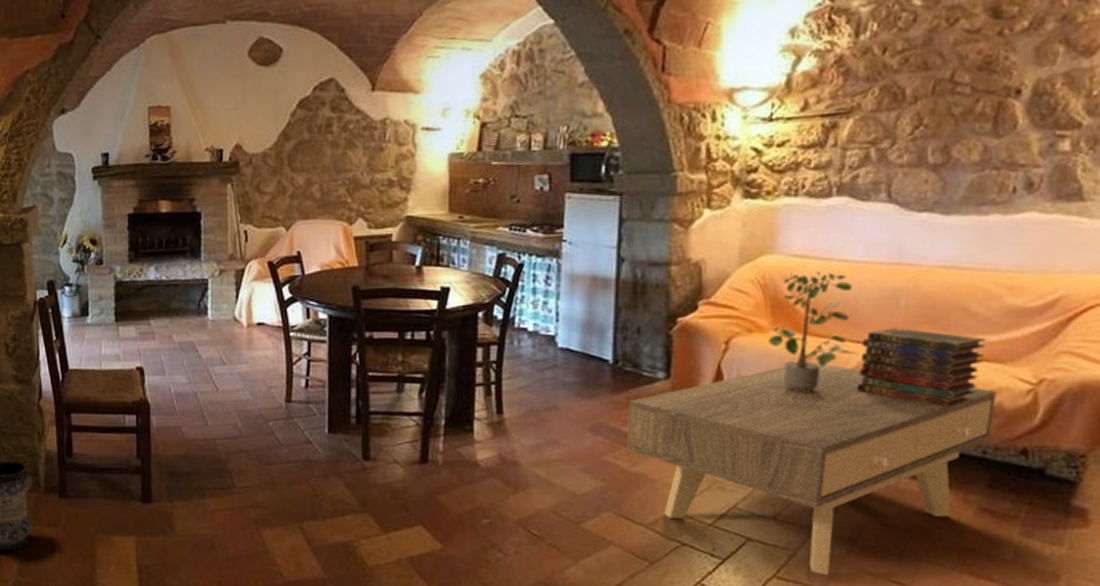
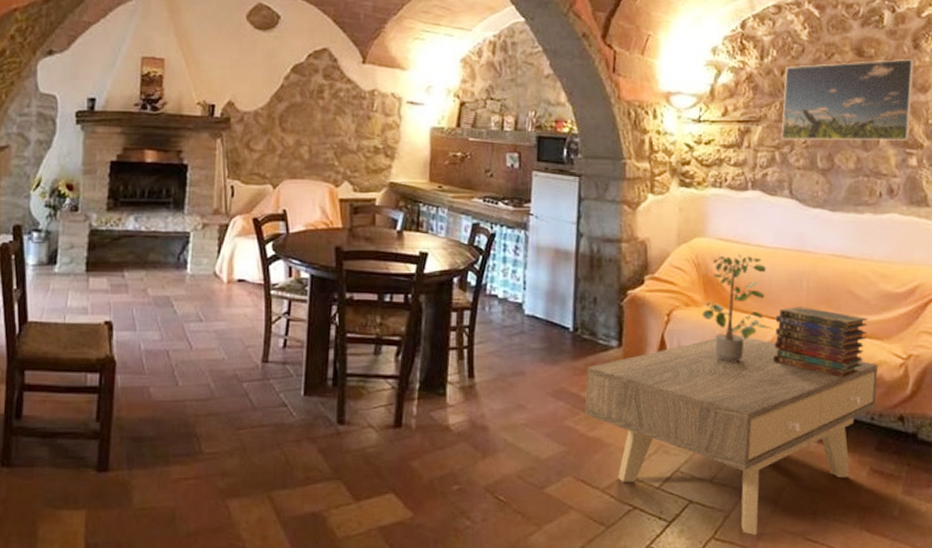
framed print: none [880,14,1077,134] -> present [781,59,915,141]

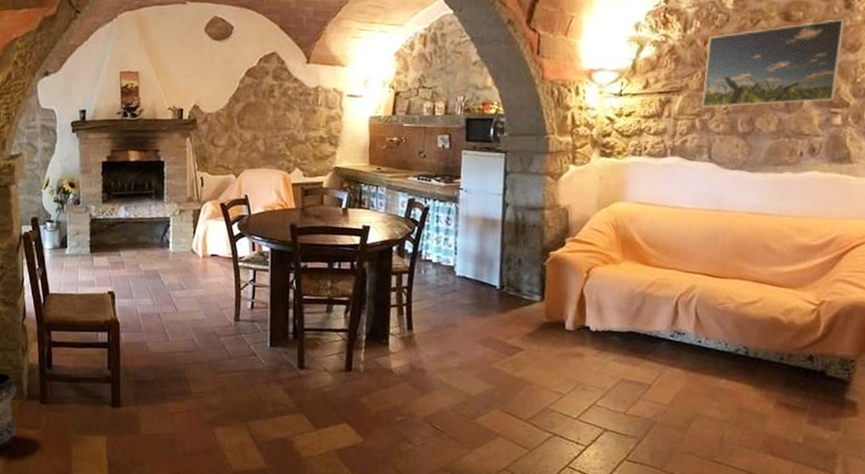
coffee table: present [584,335,879,535] -> none [510,287,790,457]
potted plant: present [702,254,773,362] -> none [619,215,688,312]
book stack: present [772,307,868,378] -> none [686,261,782,323]

